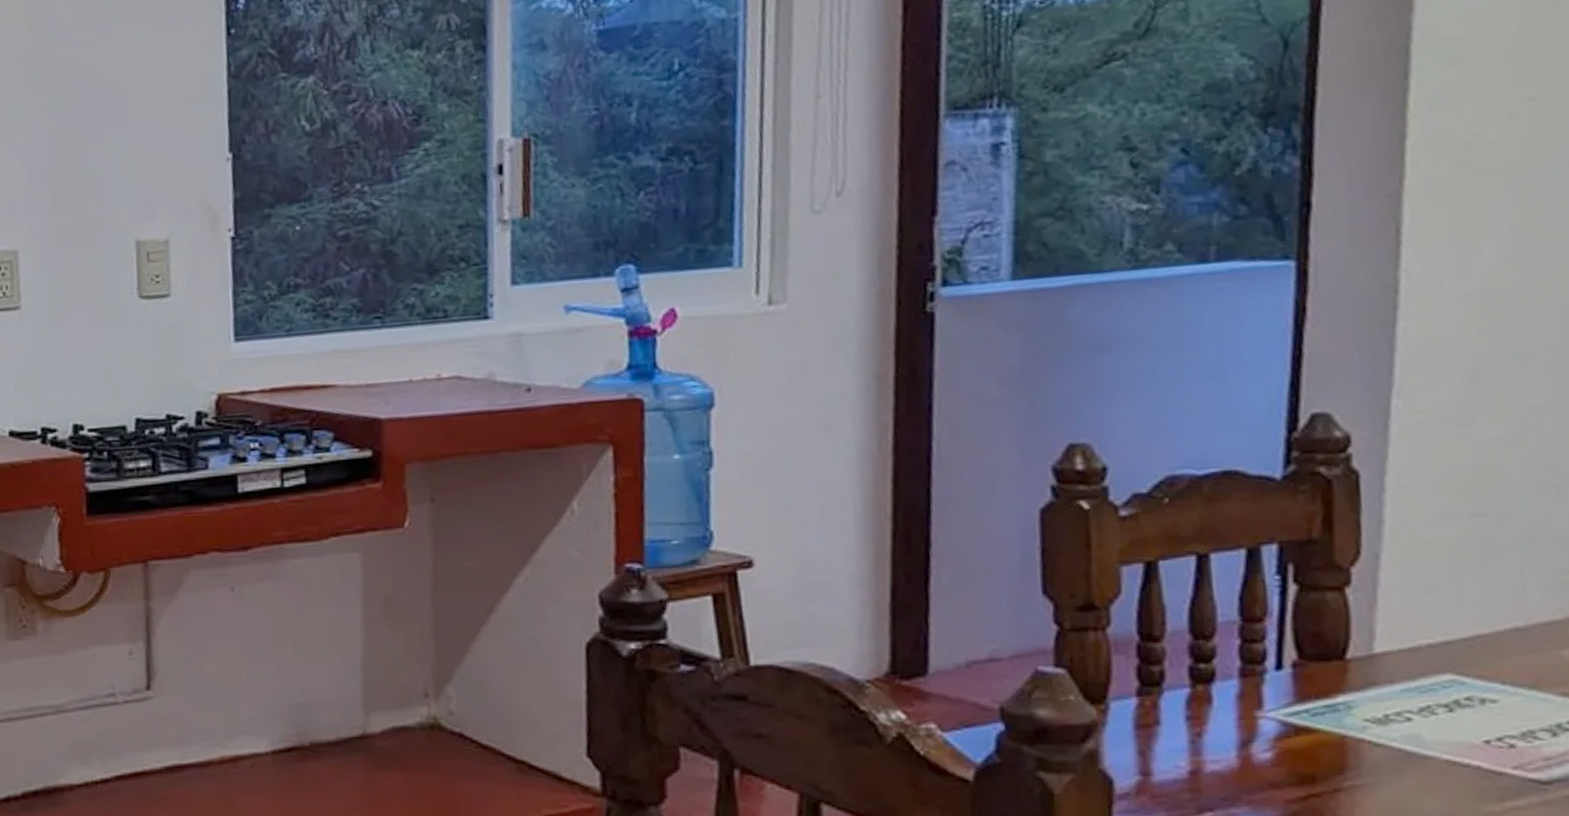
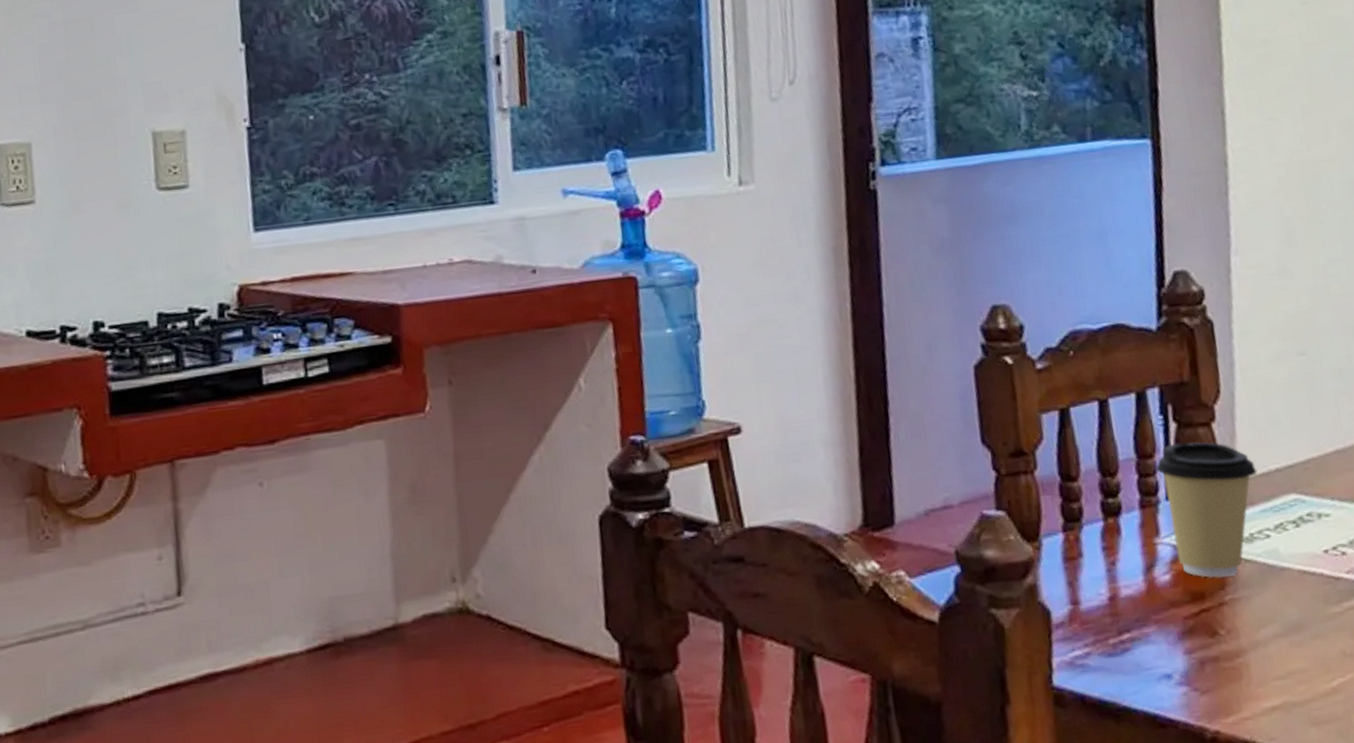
coffee cup: none [1264,606,1402,762] -> present [1155,441,1258,579]

